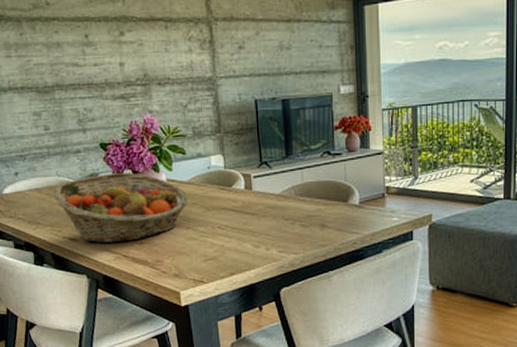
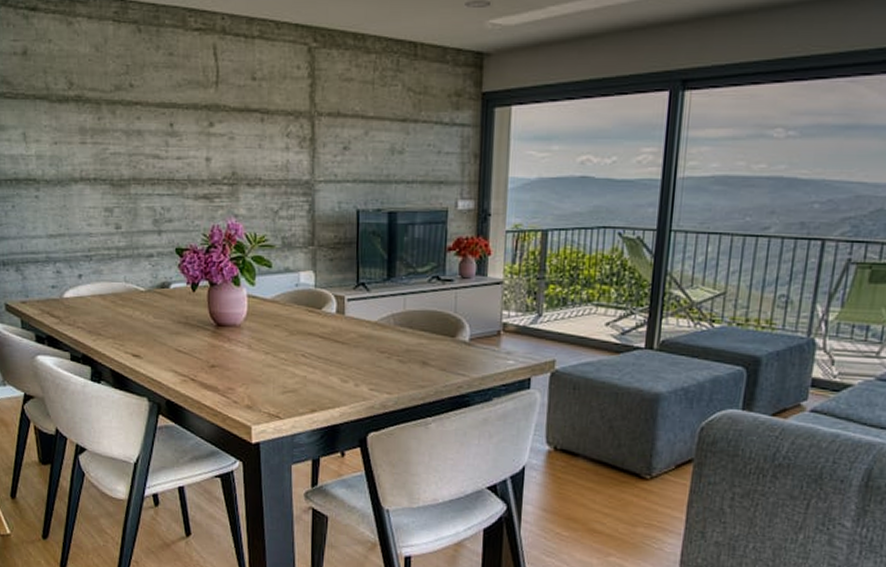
fruit basket: present [52,172,188,243] -> none [118,283,270,364]

